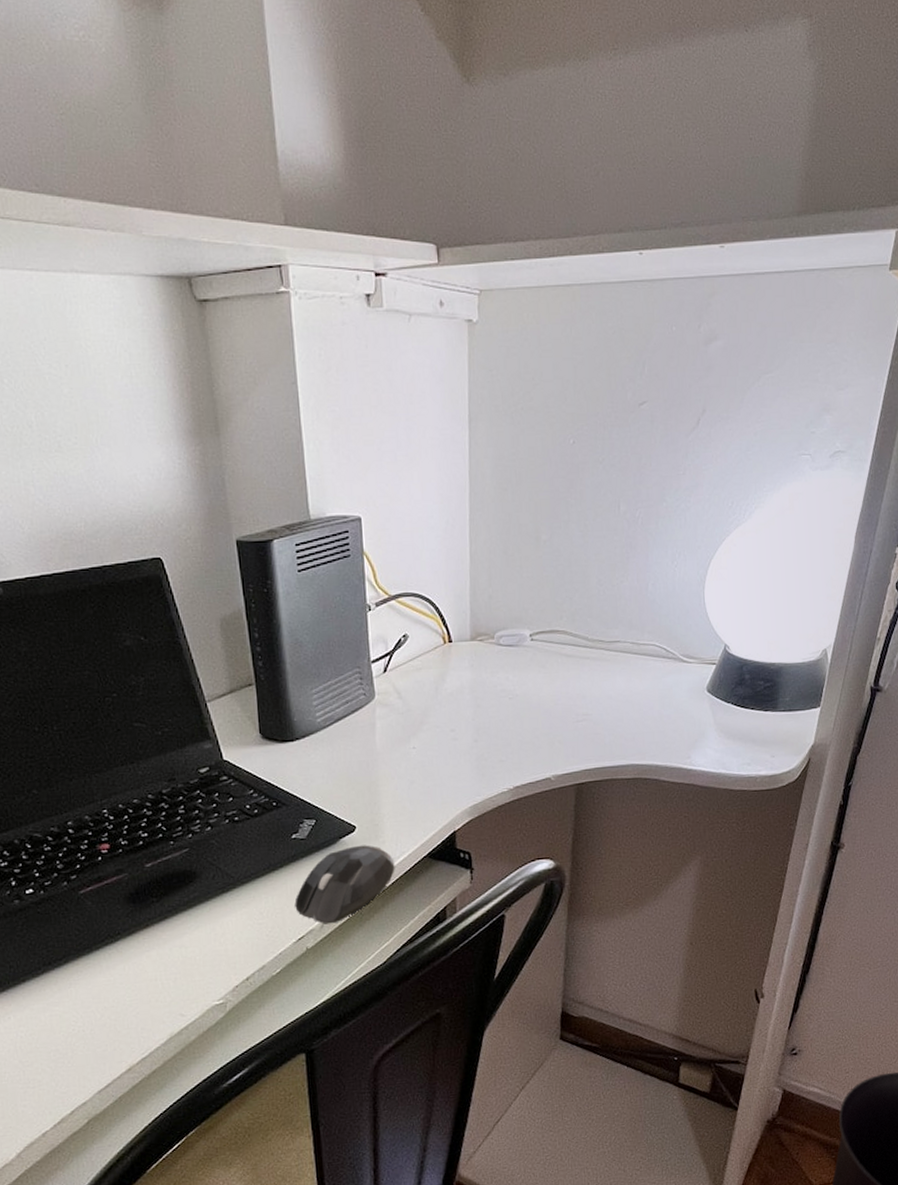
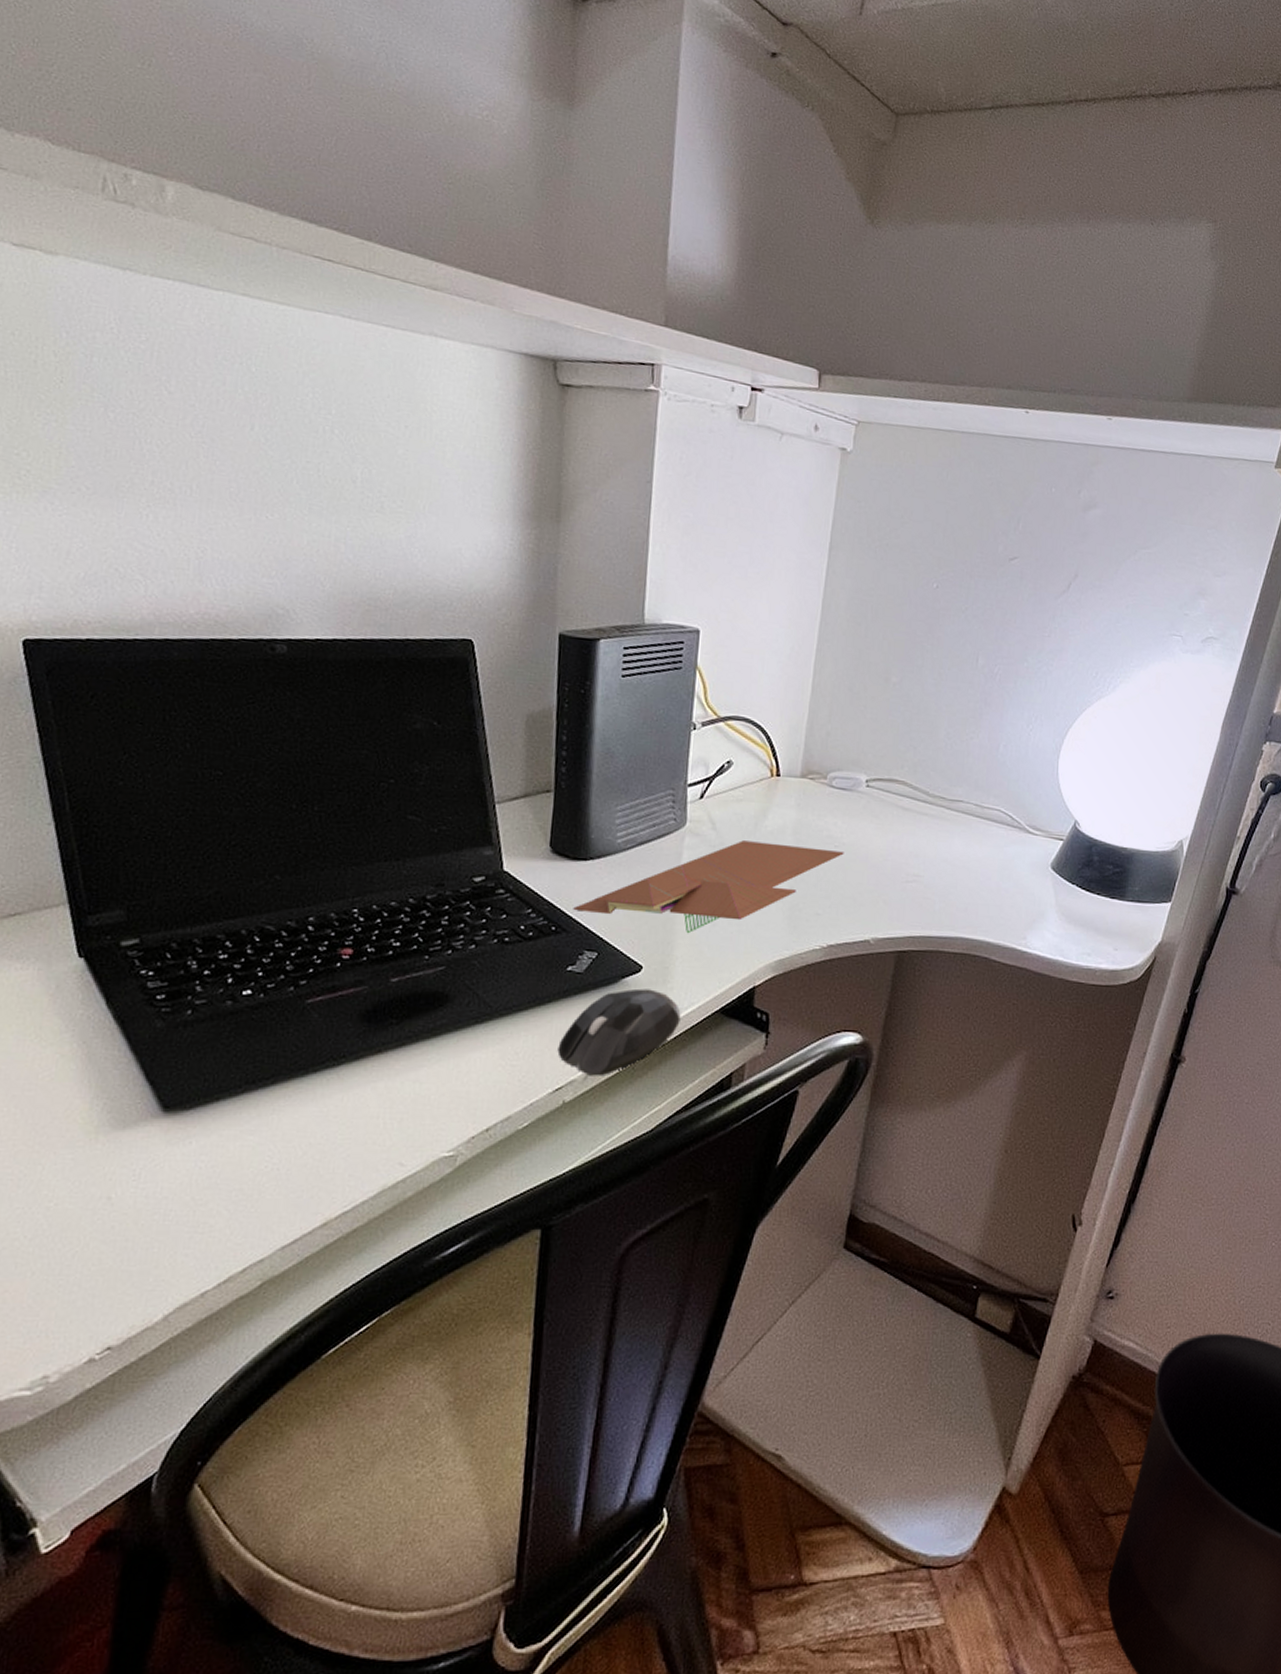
papers: none [288,702,518,793] -> present [573,840,844,934]

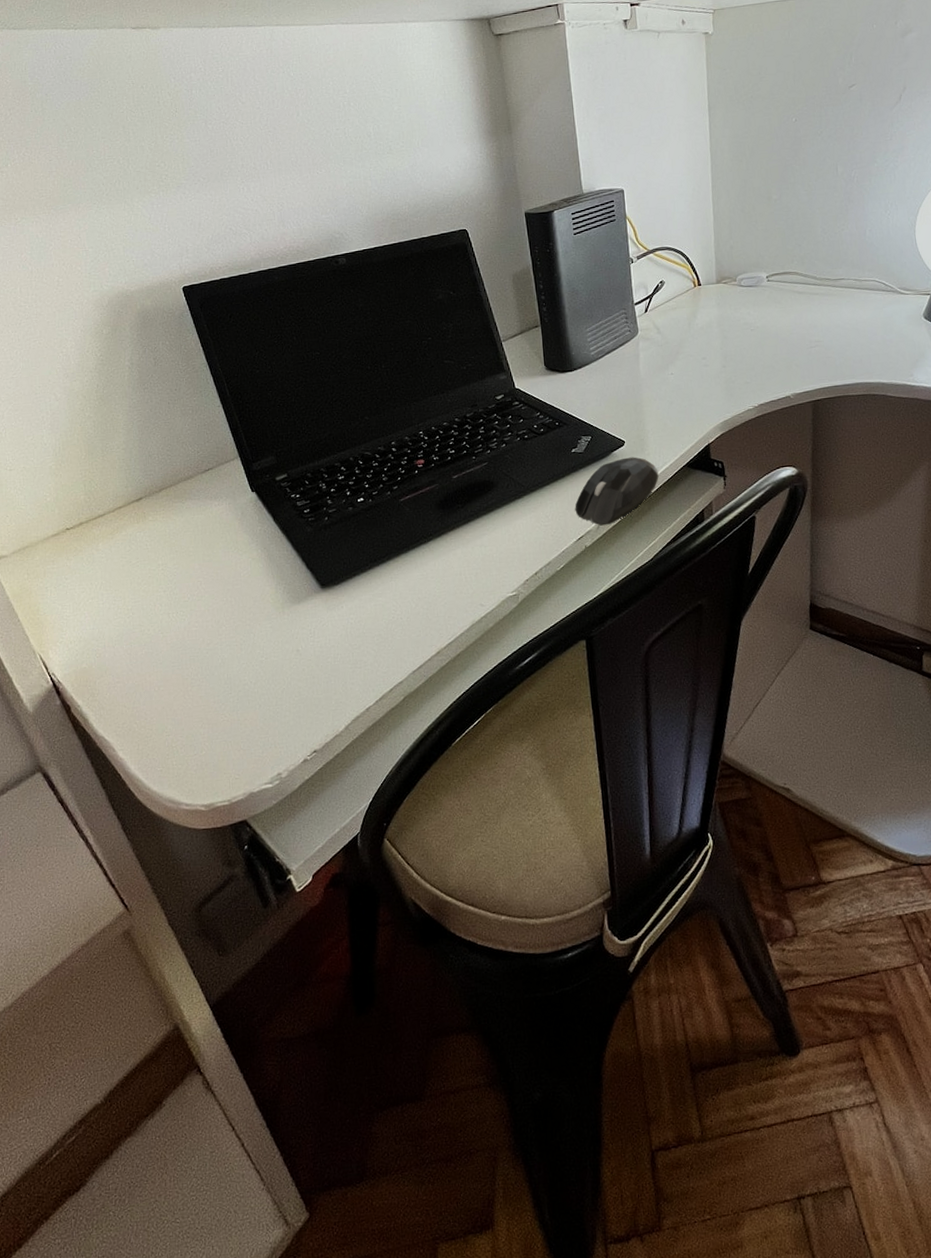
papers: present [573,840,844,934] -> none [568,333,759,413]

